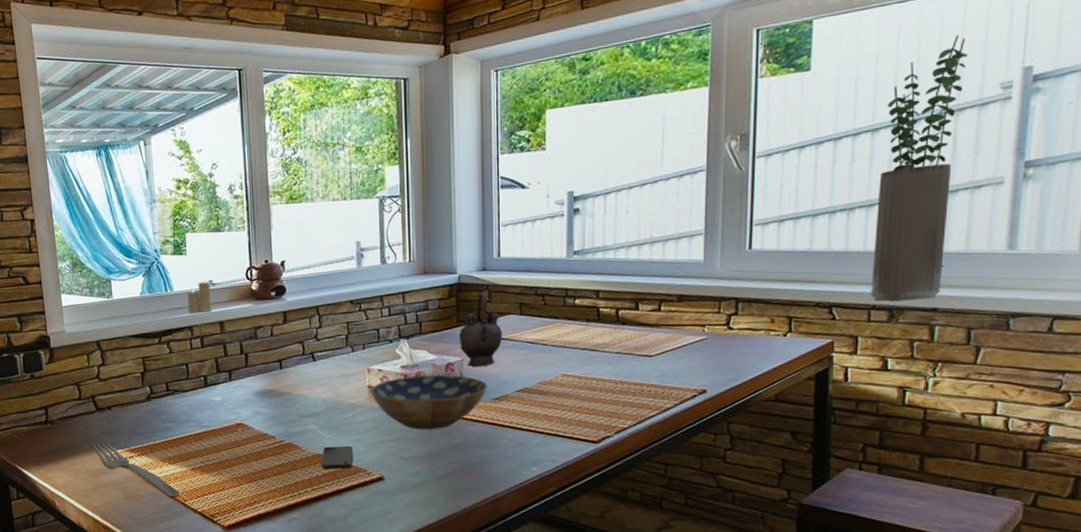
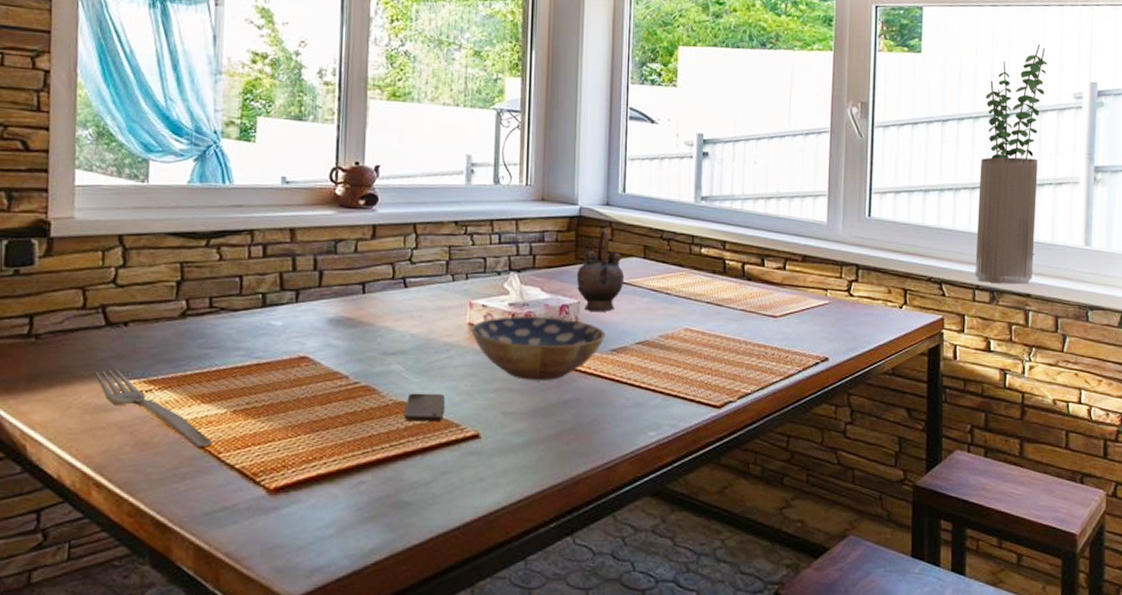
candle: present [187,278,212,314] -> none [250,174,283,216]

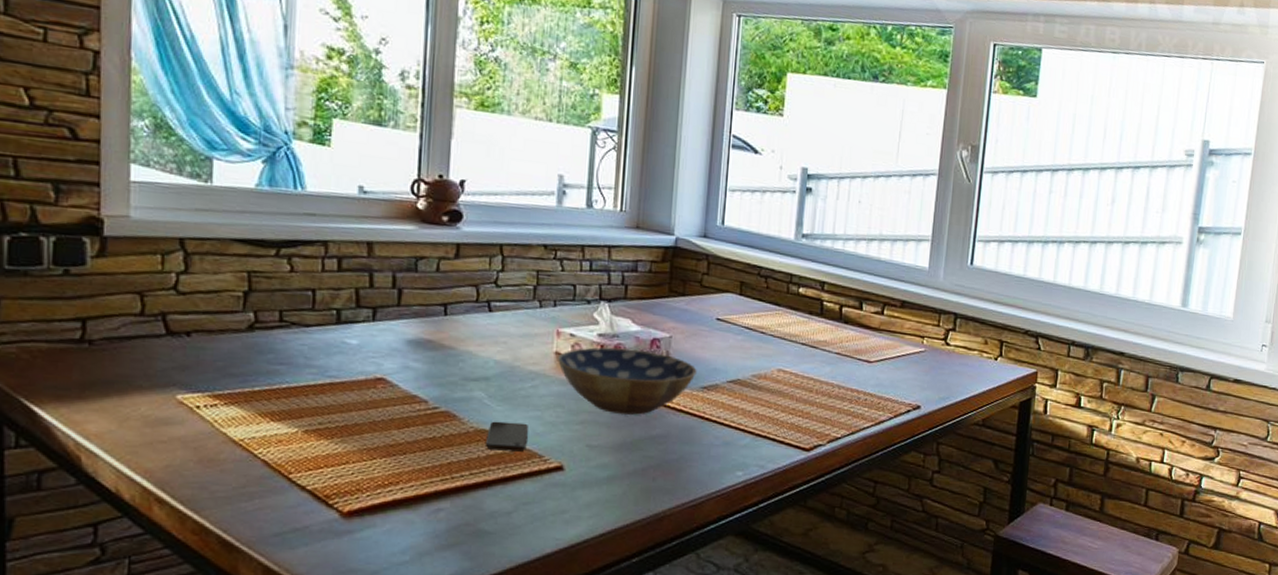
fork: present [95,369,212,448] -> none [155,380,282,467]
teapot: present [576,229,625,312] -> none [669,261,719,348]
vase: present [975,44,1048,284] -> none [1072,97,1163,342]

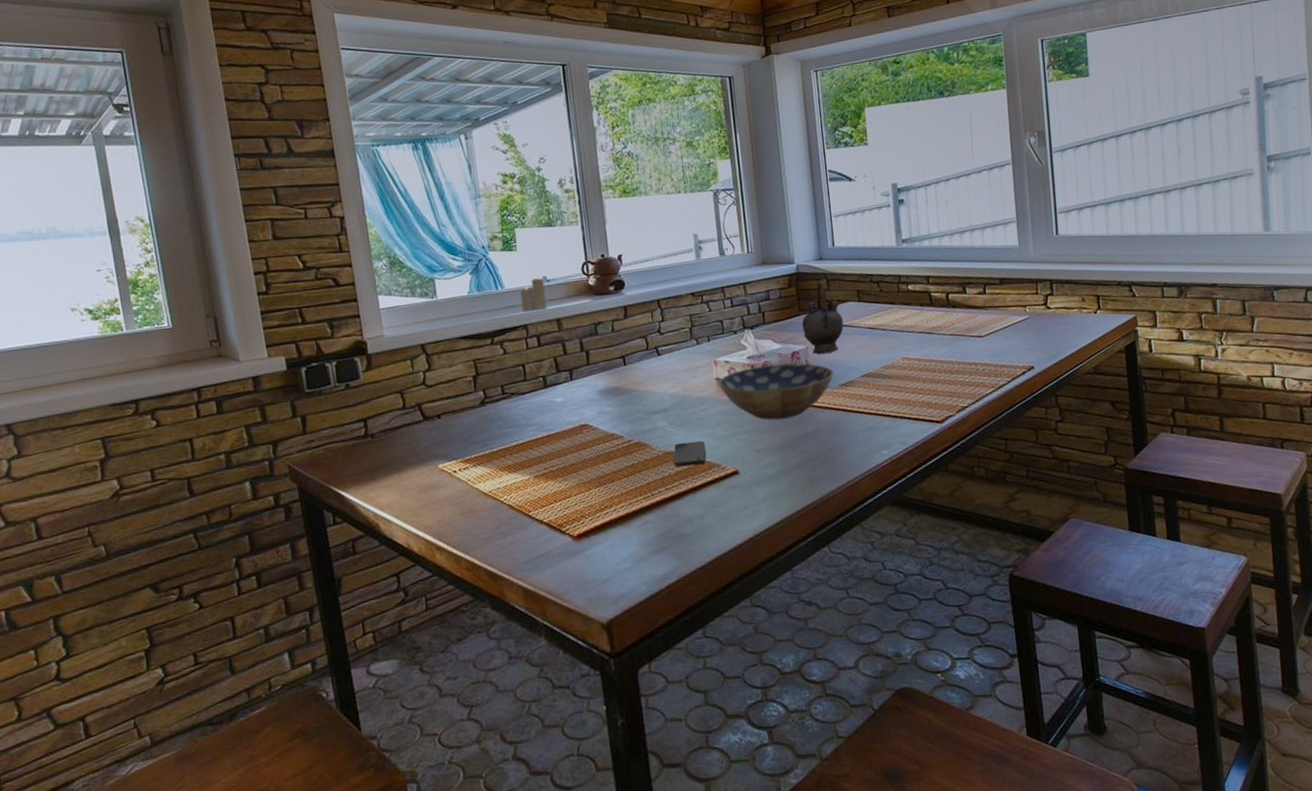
candle: none [324,182,360,228] -> present [520,275,547,313]
teapot: none [669,261,719,348] -> present [801,281,844,354]

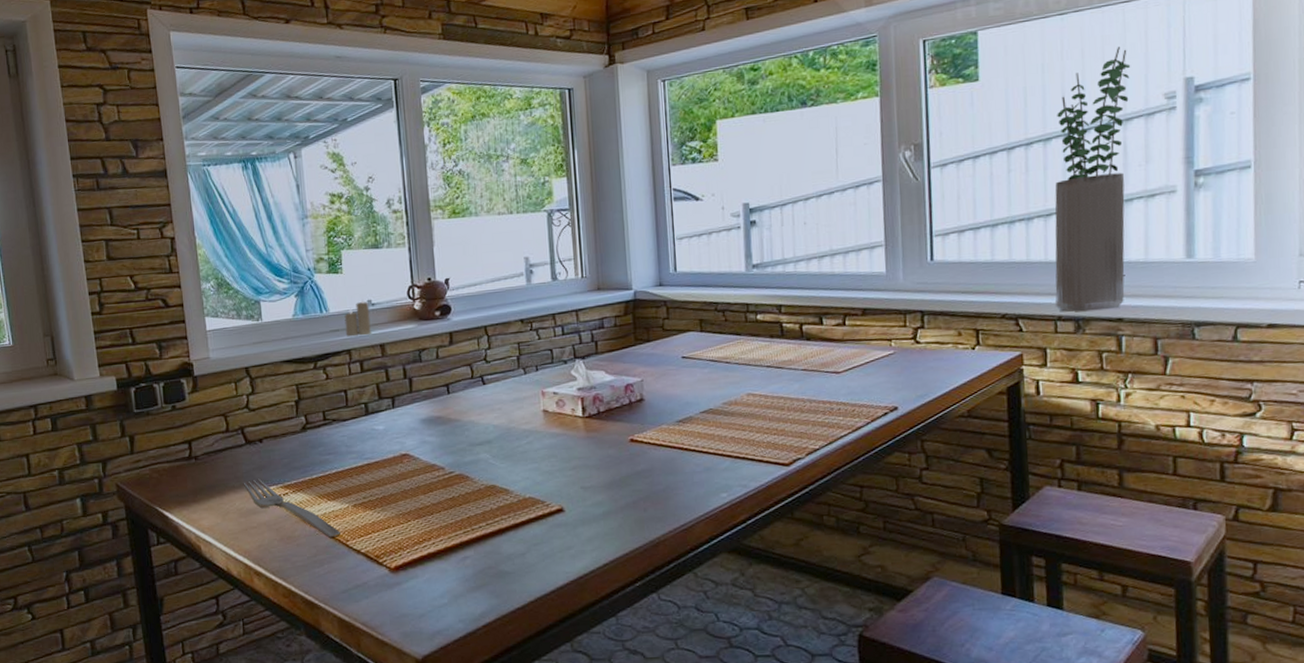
fork: none [421,454,523,509] -> present [243,478,341,538]
smartphone: present [673,440,707,467] -> none [496,475,530,502]
bowl: present [717,363,834,420] -> none [545,396,671,456]
teapot: present [801,281,844,354] -> none [637,308,684,387]
vase: none [1154,49,1217,279] -> present [1055,47,1131,312]

